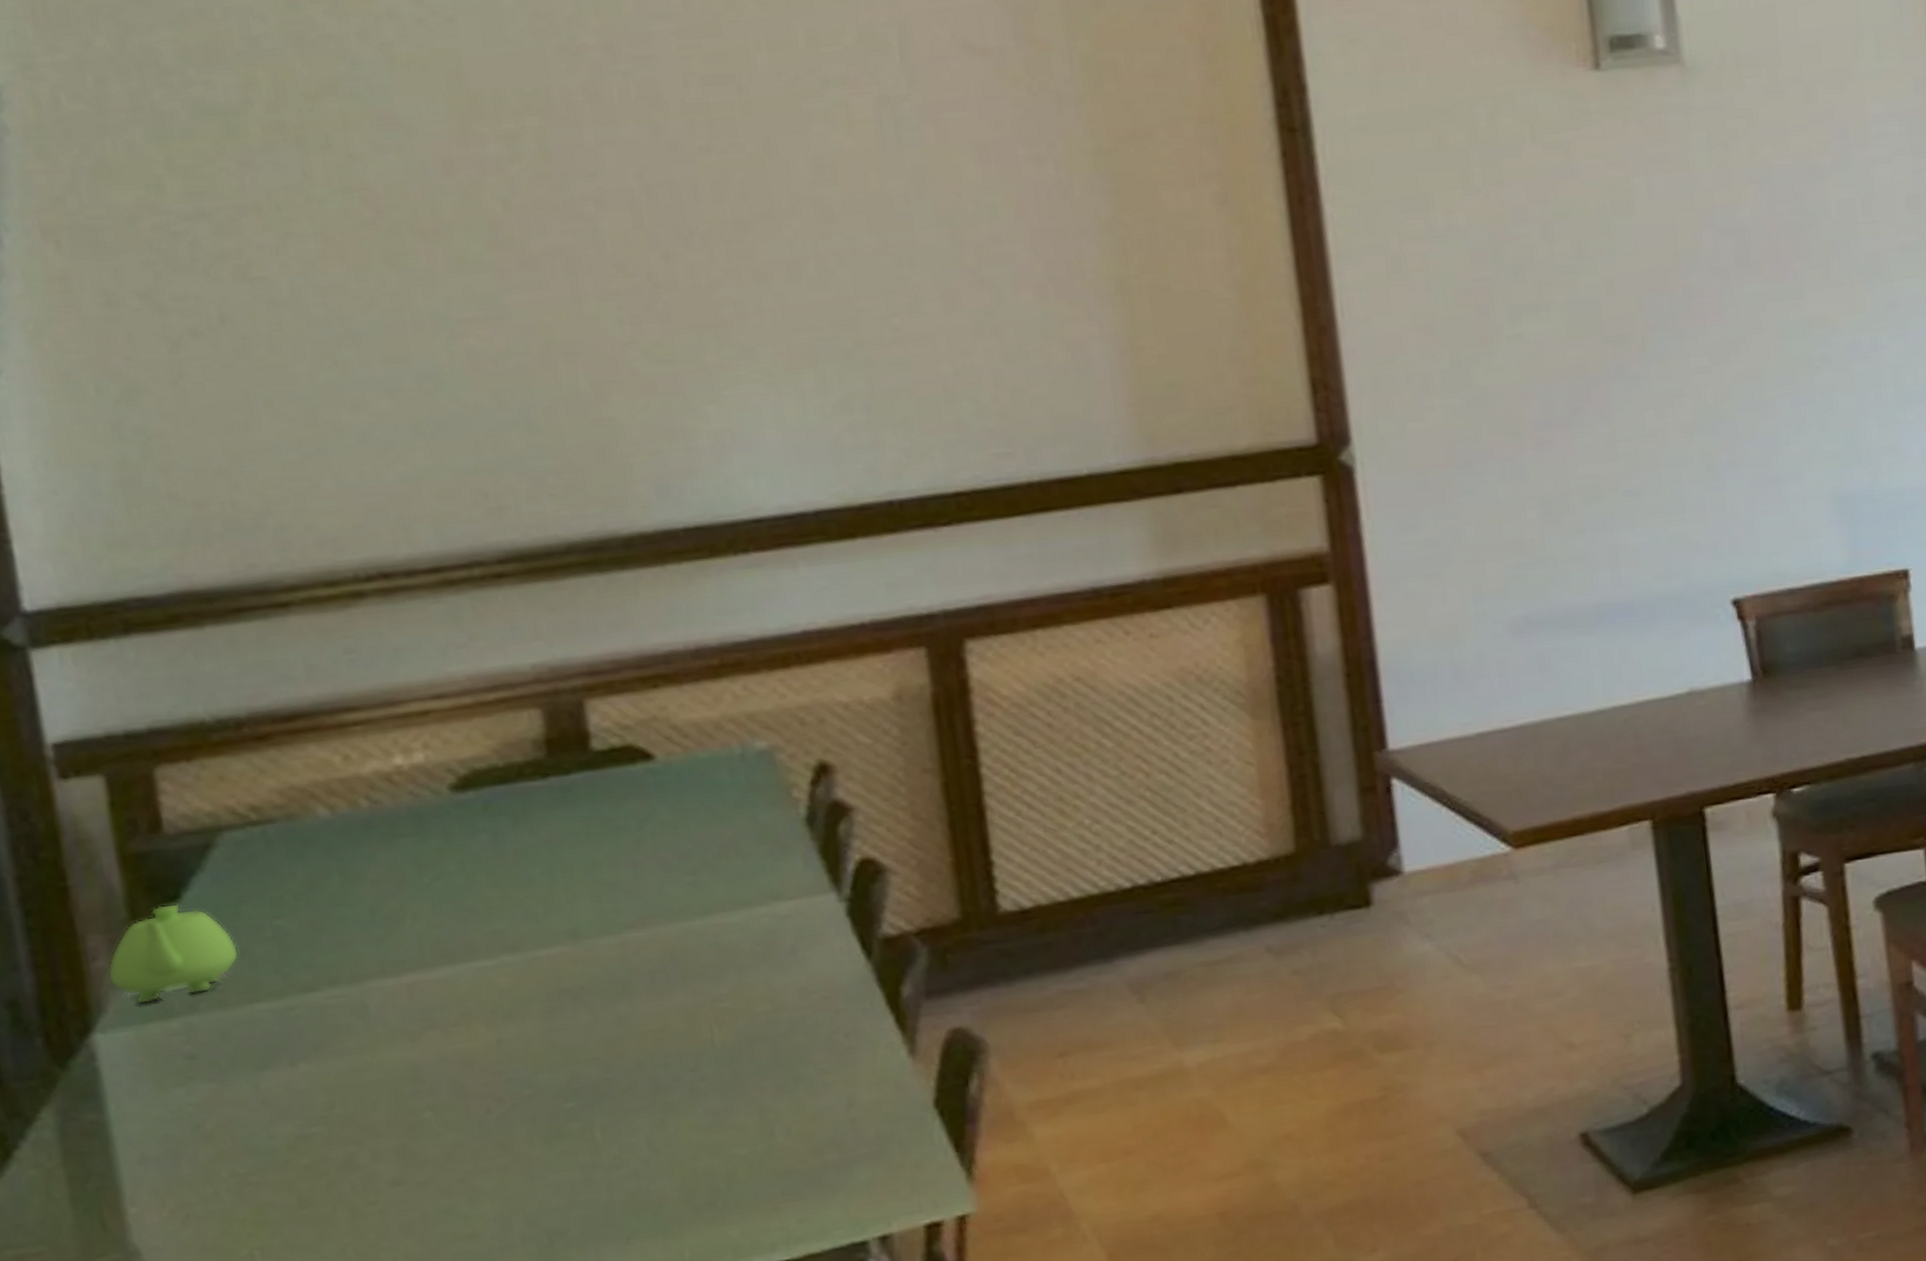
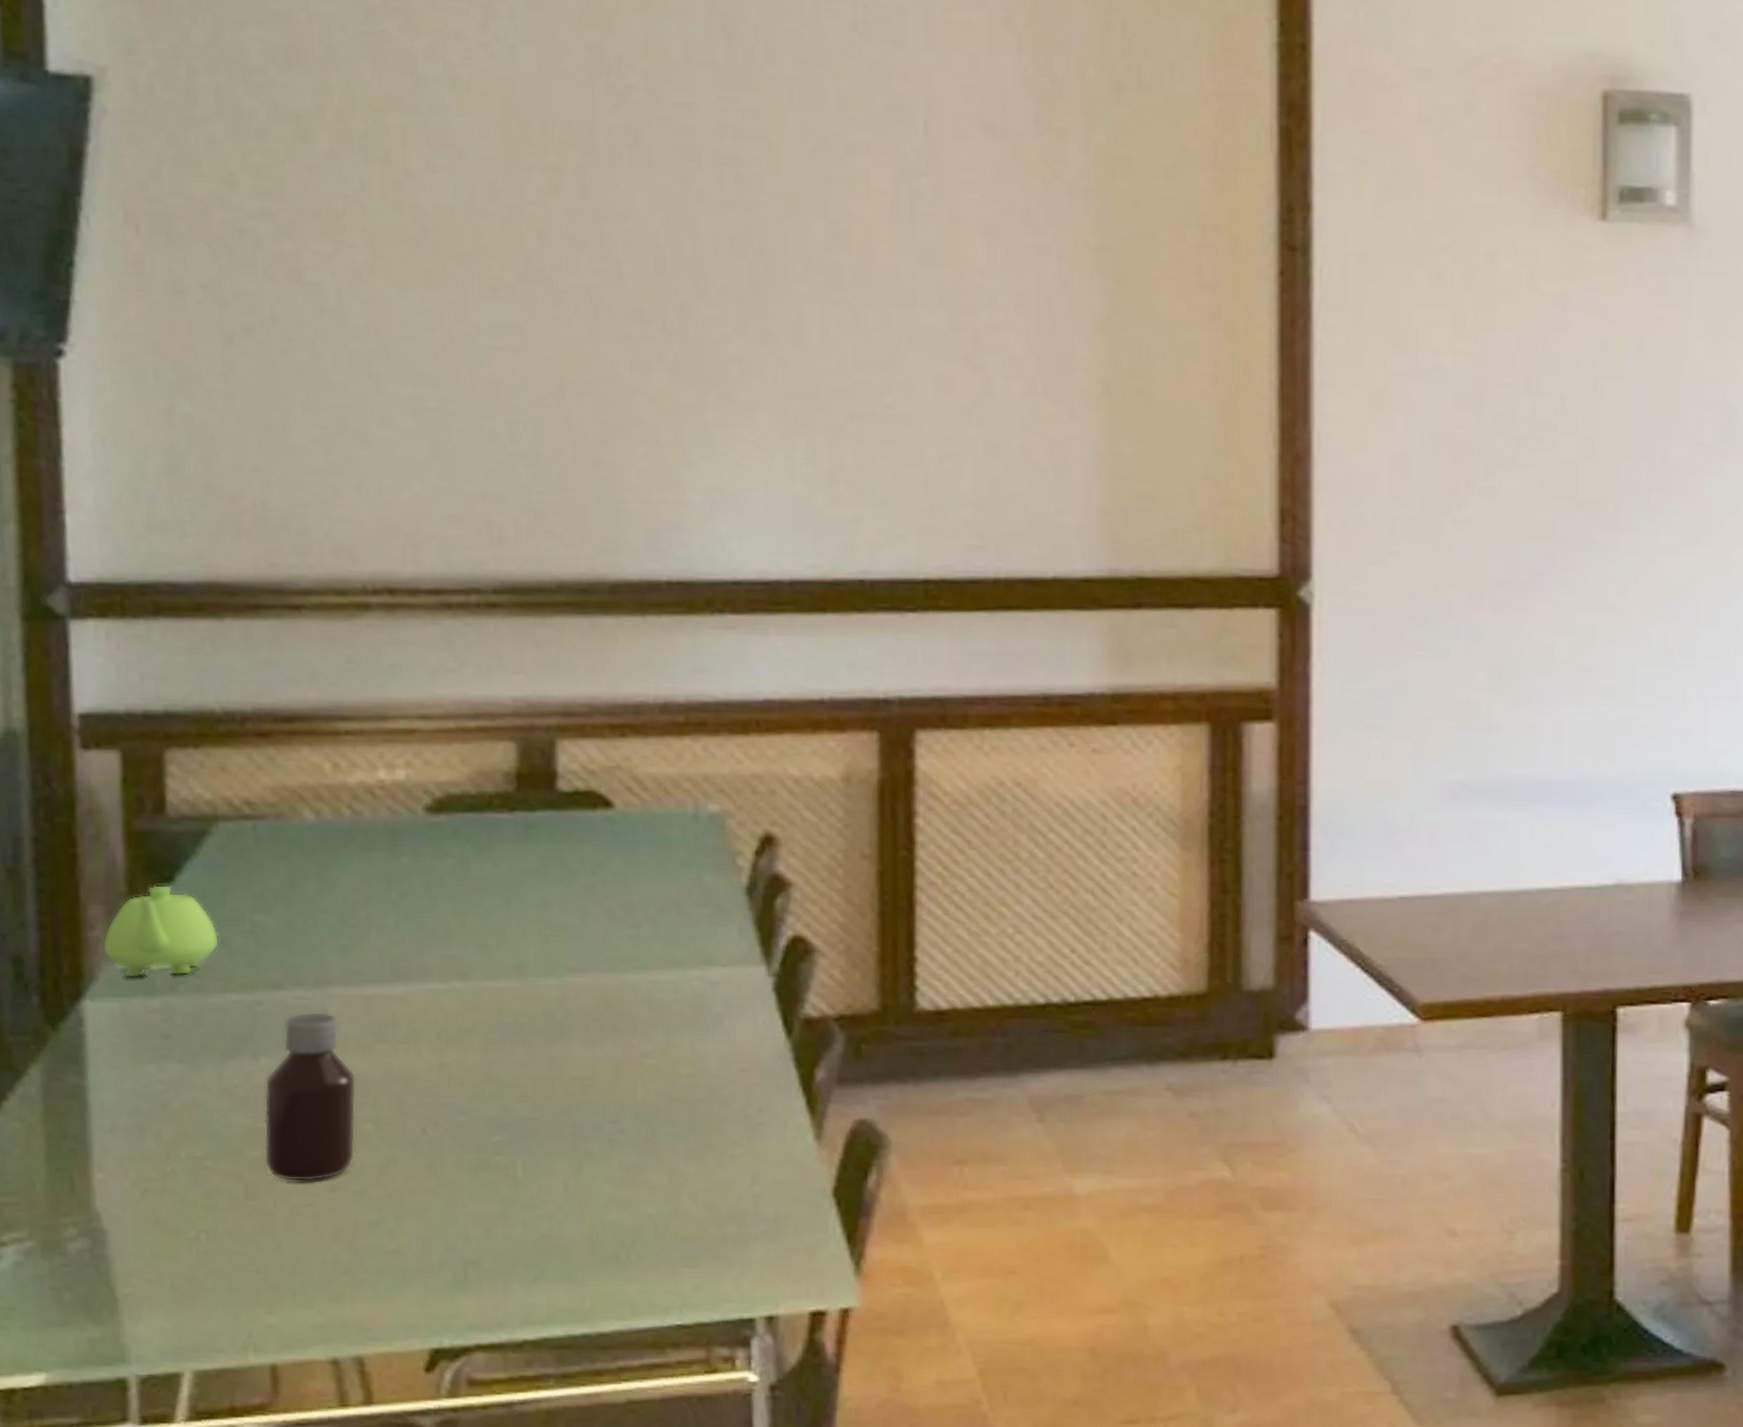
bottle: none [306,1007,417,1184] -> present [263,1012,357,1182]

